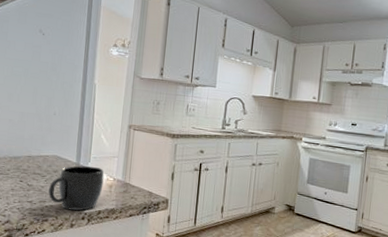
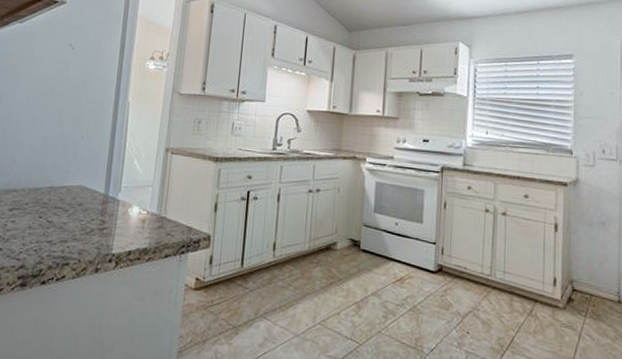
mug: present [48,165,104,211] -> none [71,197,137,252]

